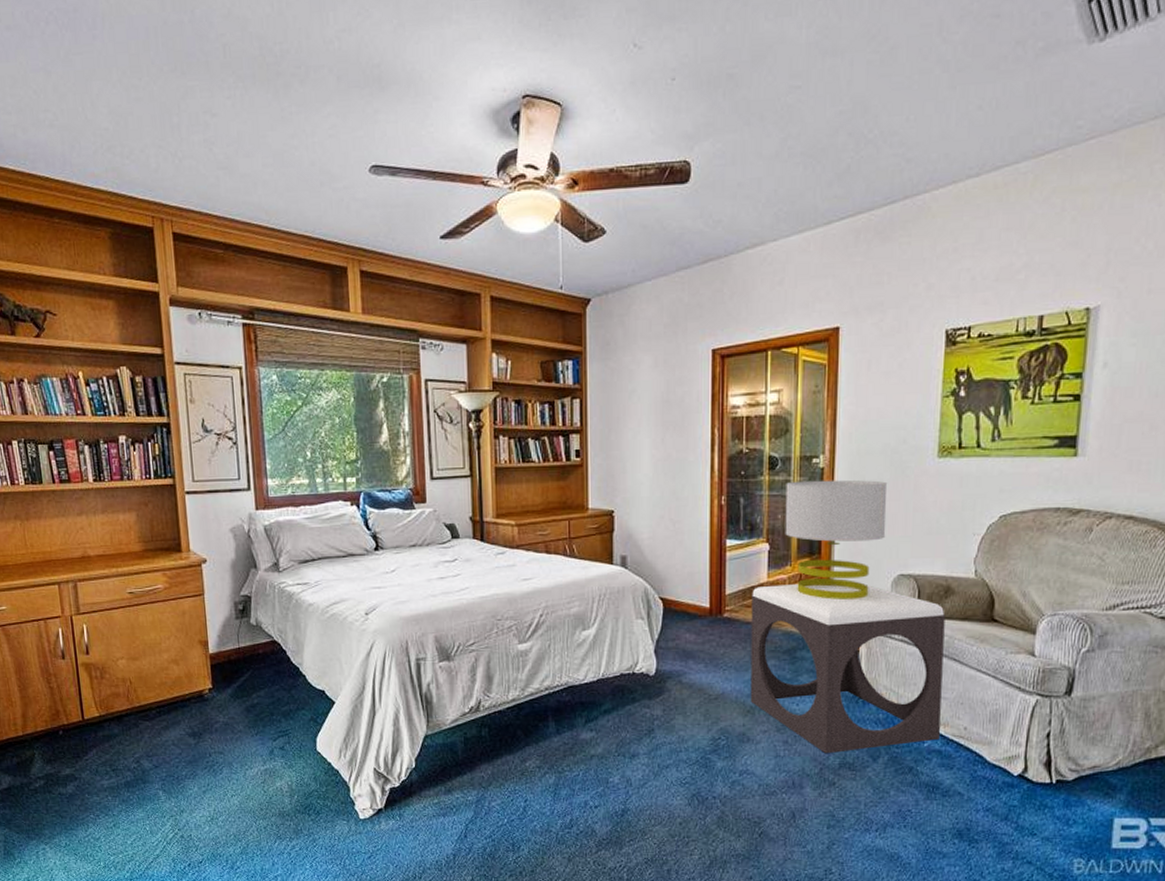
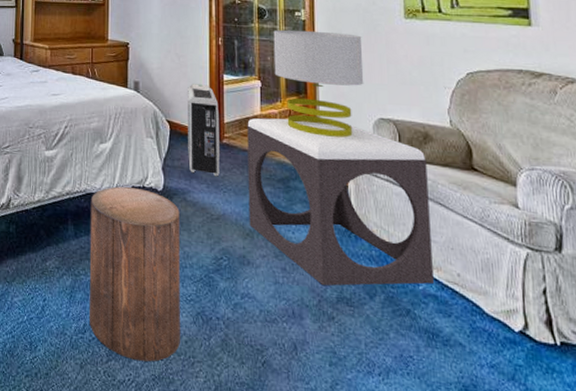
stool: none [573,675,674,847] -> present [89,186,180,362]
air purifier: none [684,553,720,654] -> present [188,84,220,177]

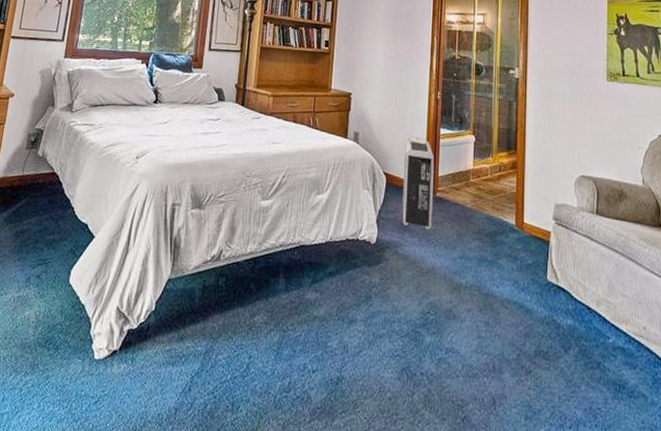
stool: present [89,186,180,362] -> none [294,238,391,420]
footstool: present [247,118,434,286] -> none [457,172,622,340]
table lamp: present [273,29,364,138] -> none [488,86,569,194]

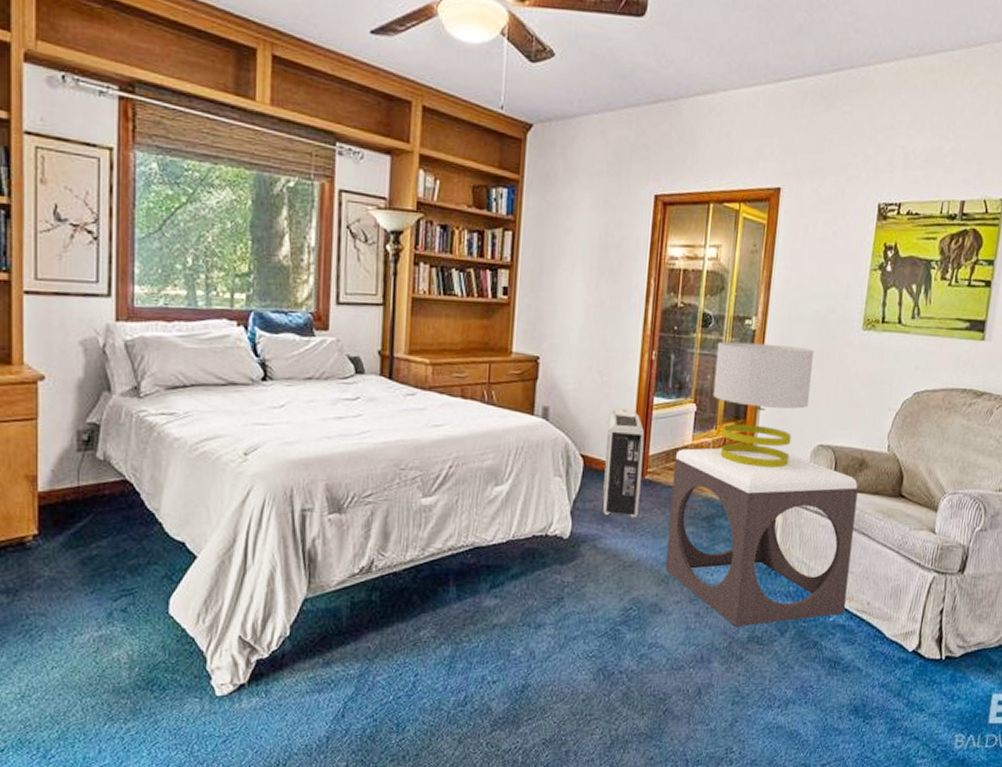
footstool: none [457,172,622,340] -> present [665,447,858,627]
table lamp: none [488,86,569,194] -> present [713,341,815,468]

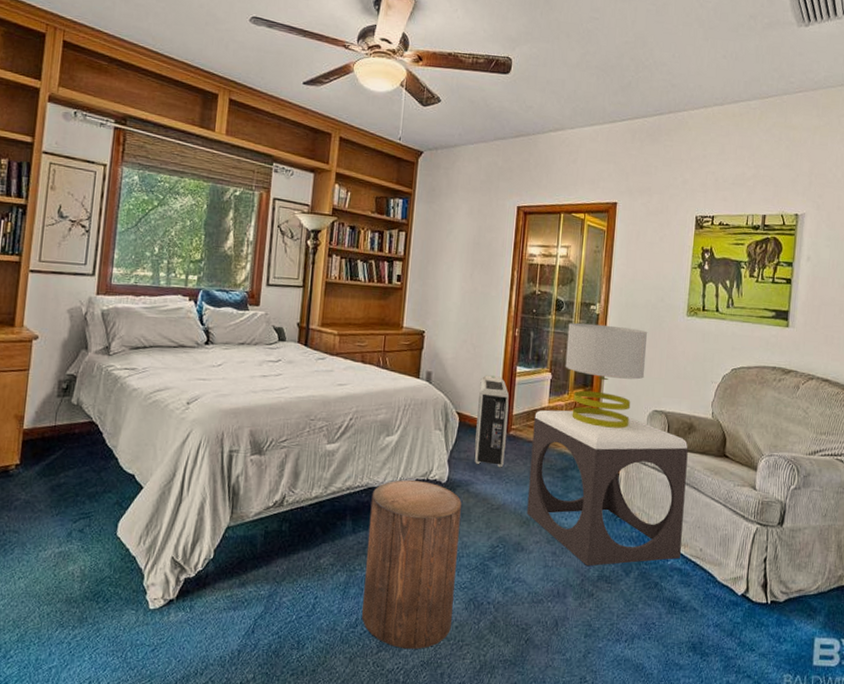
stool: none [471,537,588,726] -> present [361,480,462,649]

